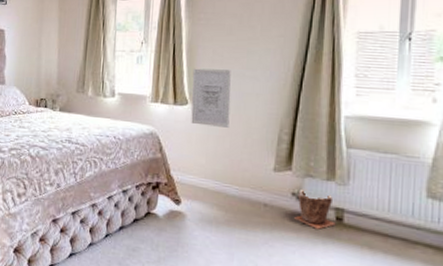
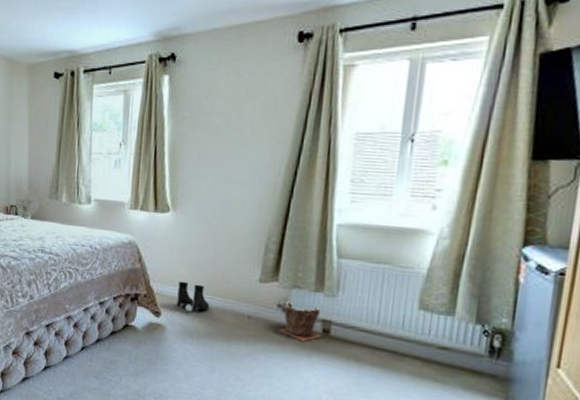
wall art: present [191,68,233,128] -> none [172,172,219,237]
boots: none [196,170,228,201] -> present [177,281,210,313]

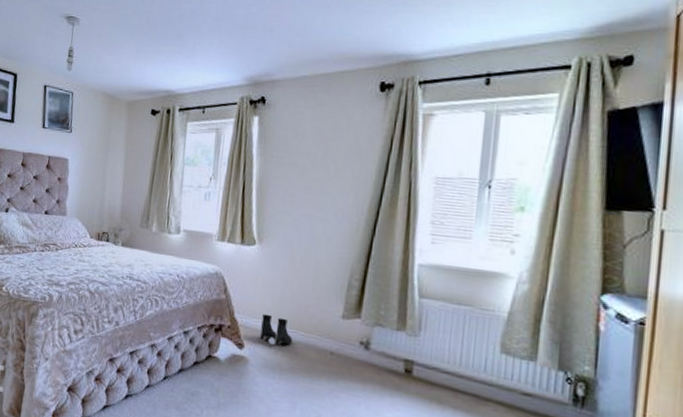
plant pot: present [278,300,322,342] -> none [360,338,404,381]

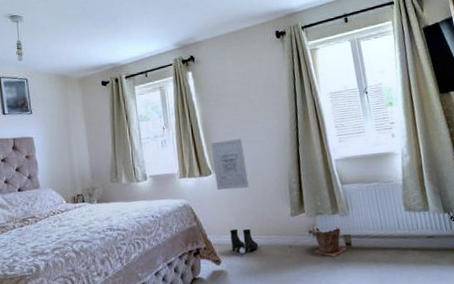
wall art: none [258,207,304,271] -> present [211,139,249,190]
plant pot: none [360,338,404,381] -> present [313,225,347,257]

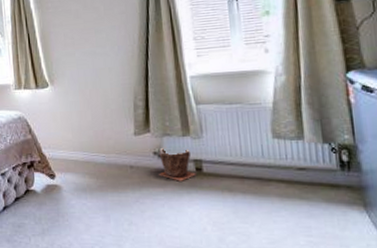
wall art: present [211,139,249,190] -> none [48,50,89,104]
boots: present [230,228,259,255] -> none [66,144,97,171]

